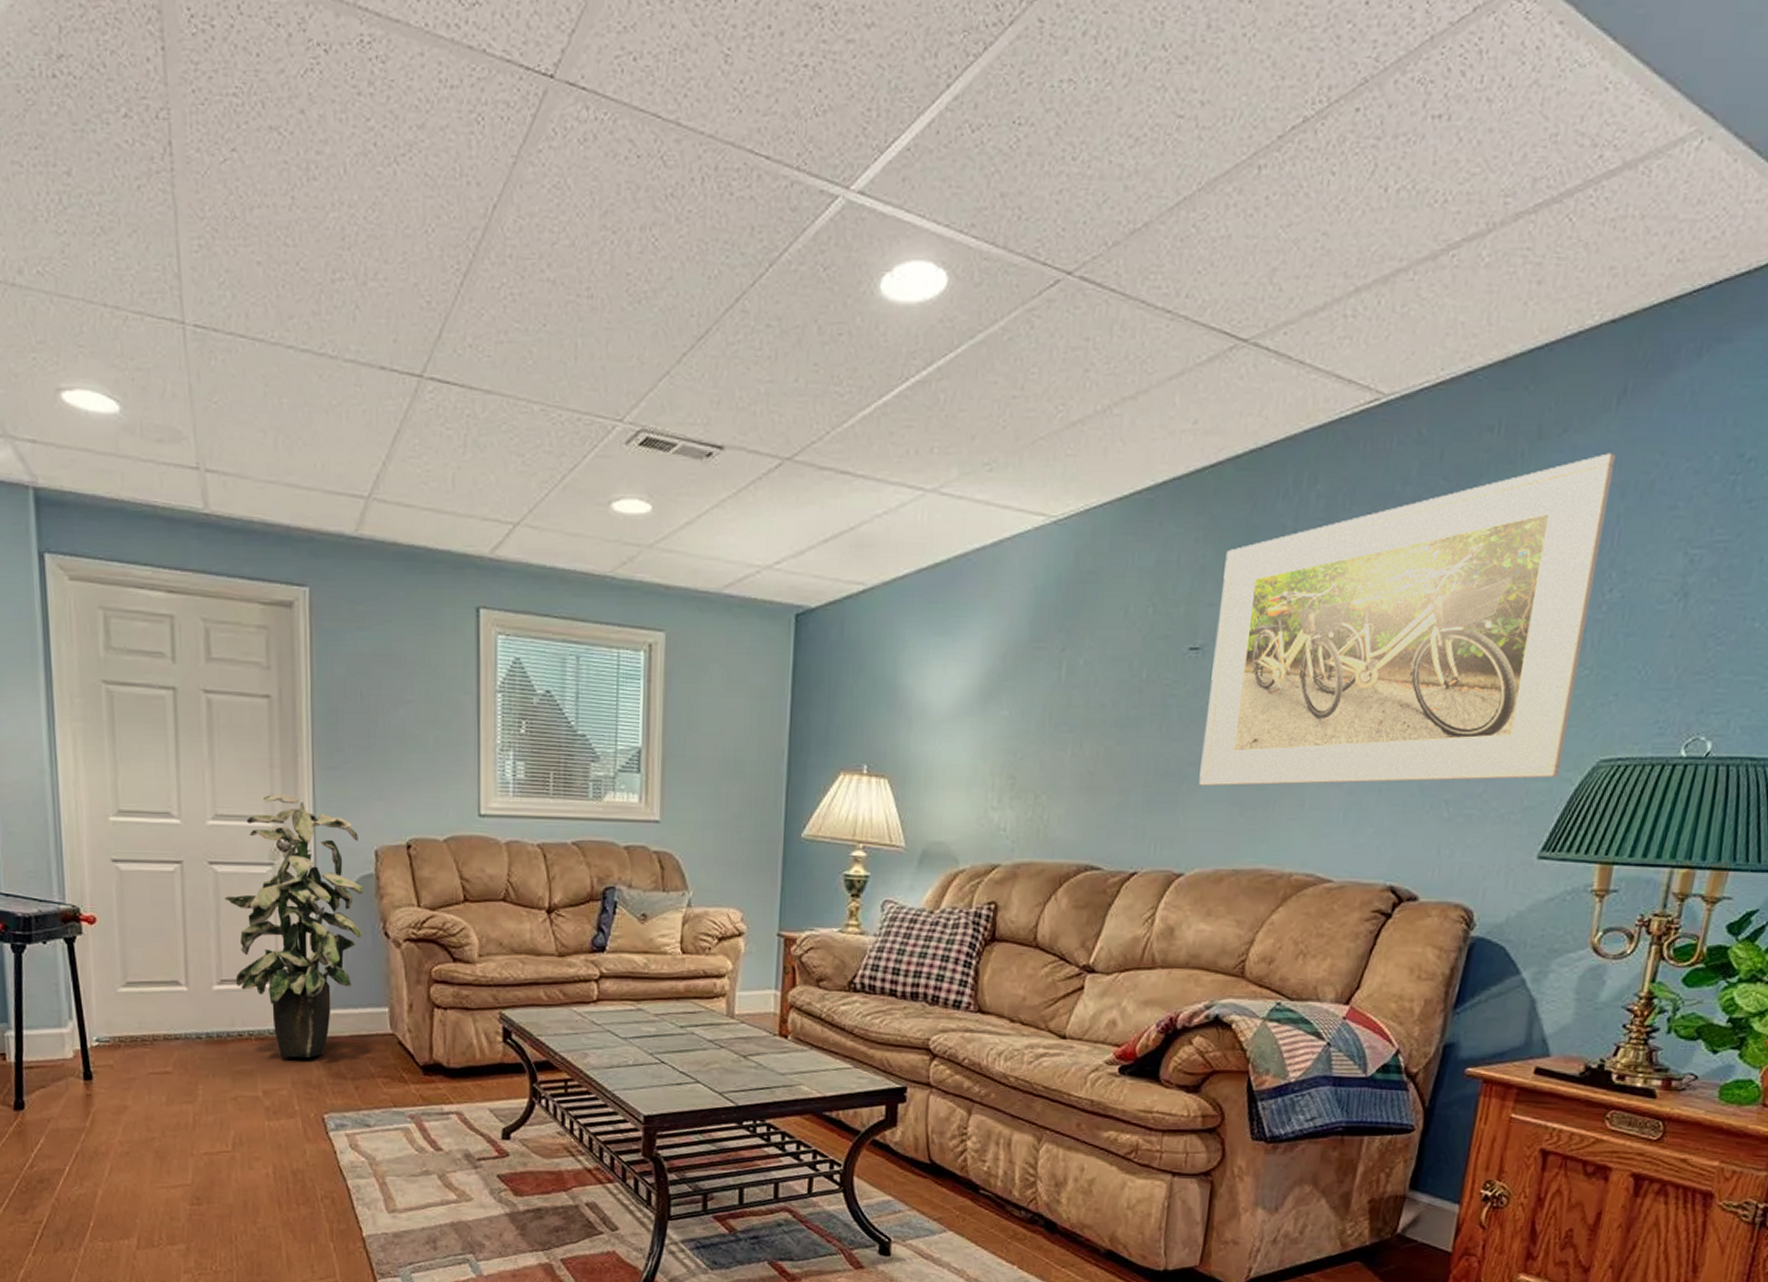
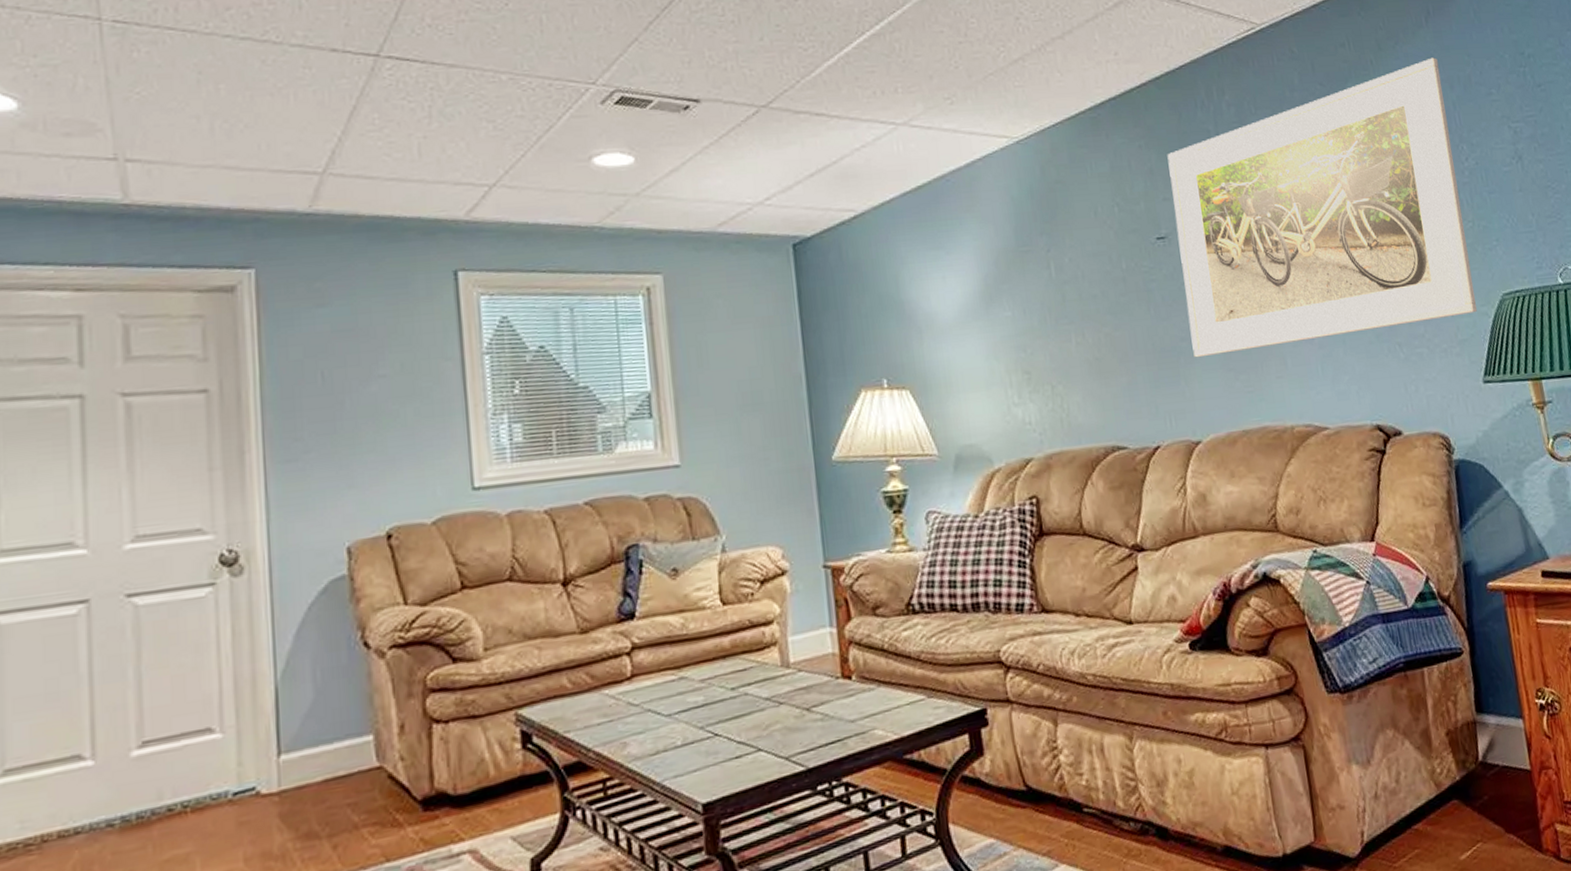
indoor plant: present [224,794,363,1058] -> none [147,498,334,828]

